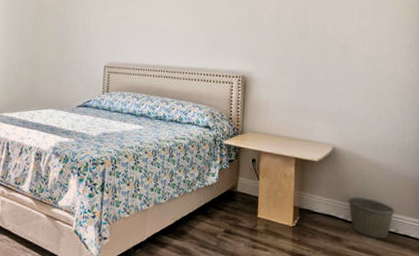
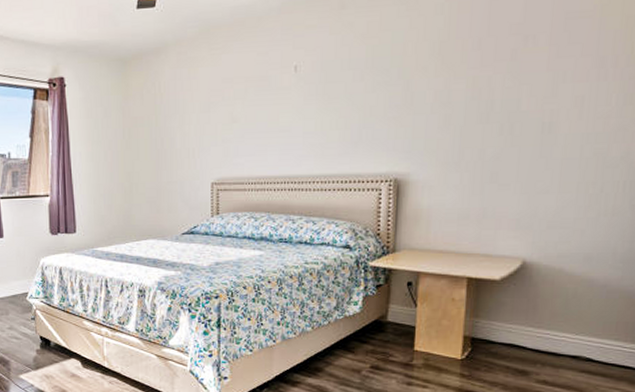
basket: present [348,197,395,239] -> none [541,322,610,371]

